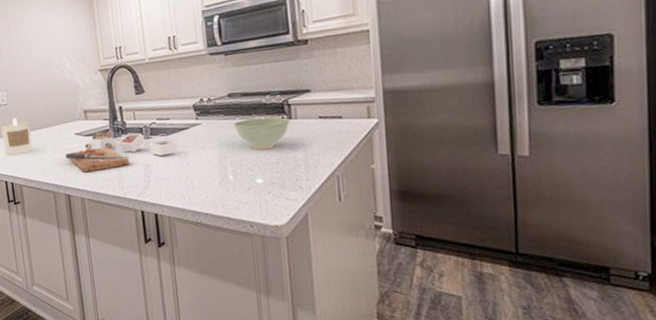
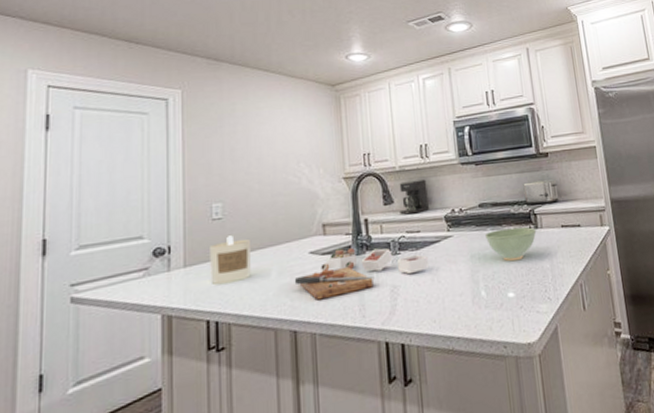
coffee maker: none [149,70,179,104] -> present [399,179,430,215]
toaster: none [276,68,318,96] -> present [523,179,559,206]

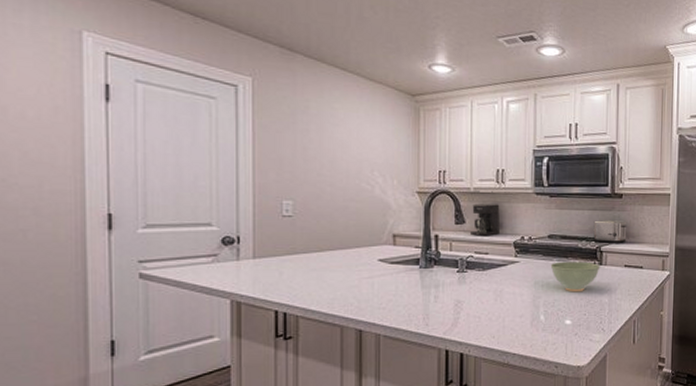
candle: present [210,235,252,286] -> none [279,234,321,279]
cutting board: present [294,247,430,301] -> none [362,258,494,305]

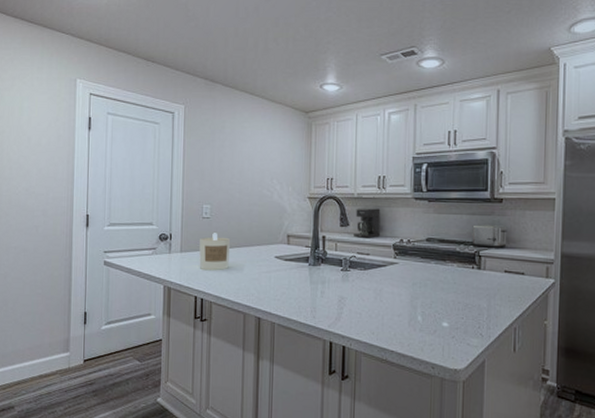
candle: none [279,234,321,279] -> present [199,233,231,271]
bowl: present [550,261,600,292] -> none [428,264,479,296]

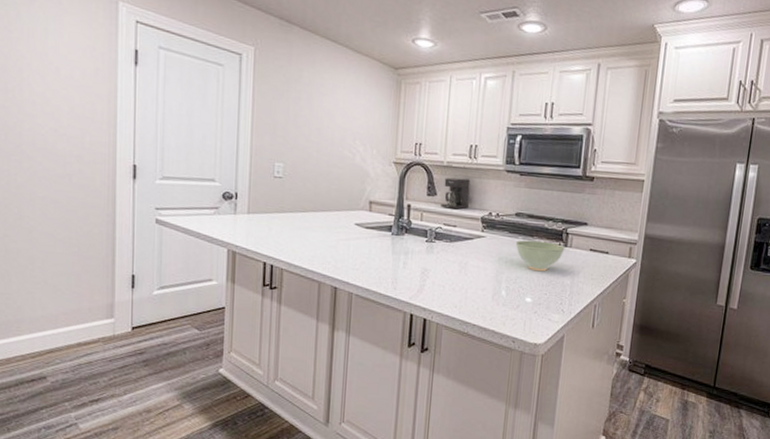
candle: present [199,233,231,271] -> none [269,194,306,236]
bowl: none [428,264,479,296] -> present [515,240,565,272]
toaster: present [472,224,508,249] -> none [560,201,596,228]

